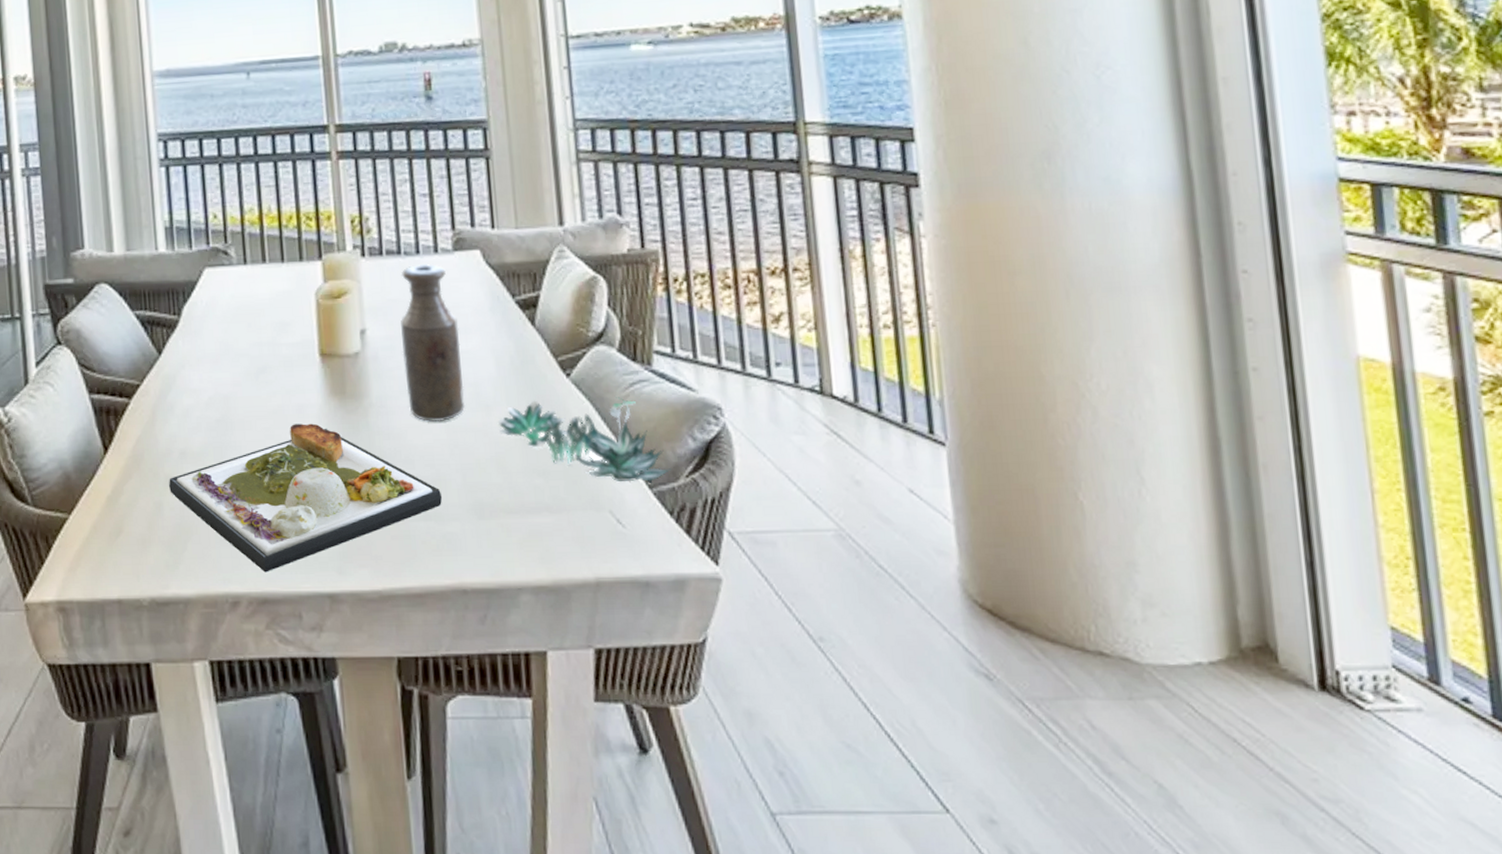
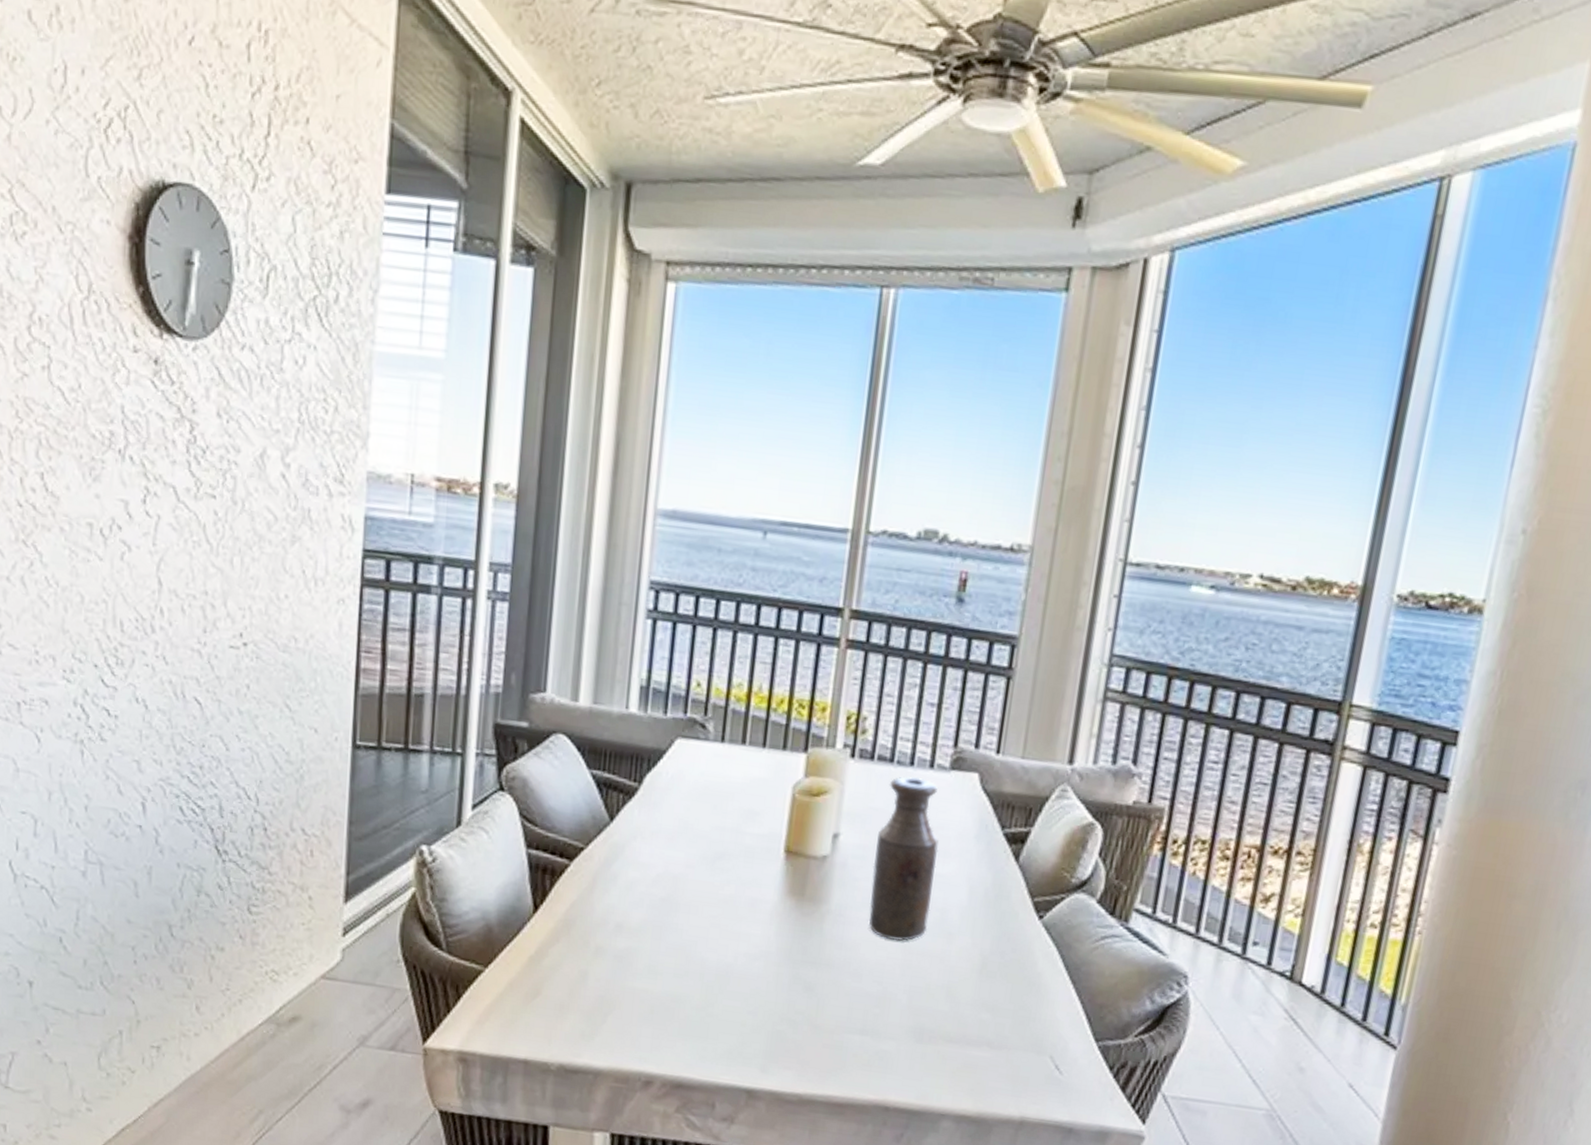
dinner plate: present [169,423,442,573] -> none [598,917,884,1059]
succulent plant: present [497,397,671,483] -> none [957,936,1122,1034]

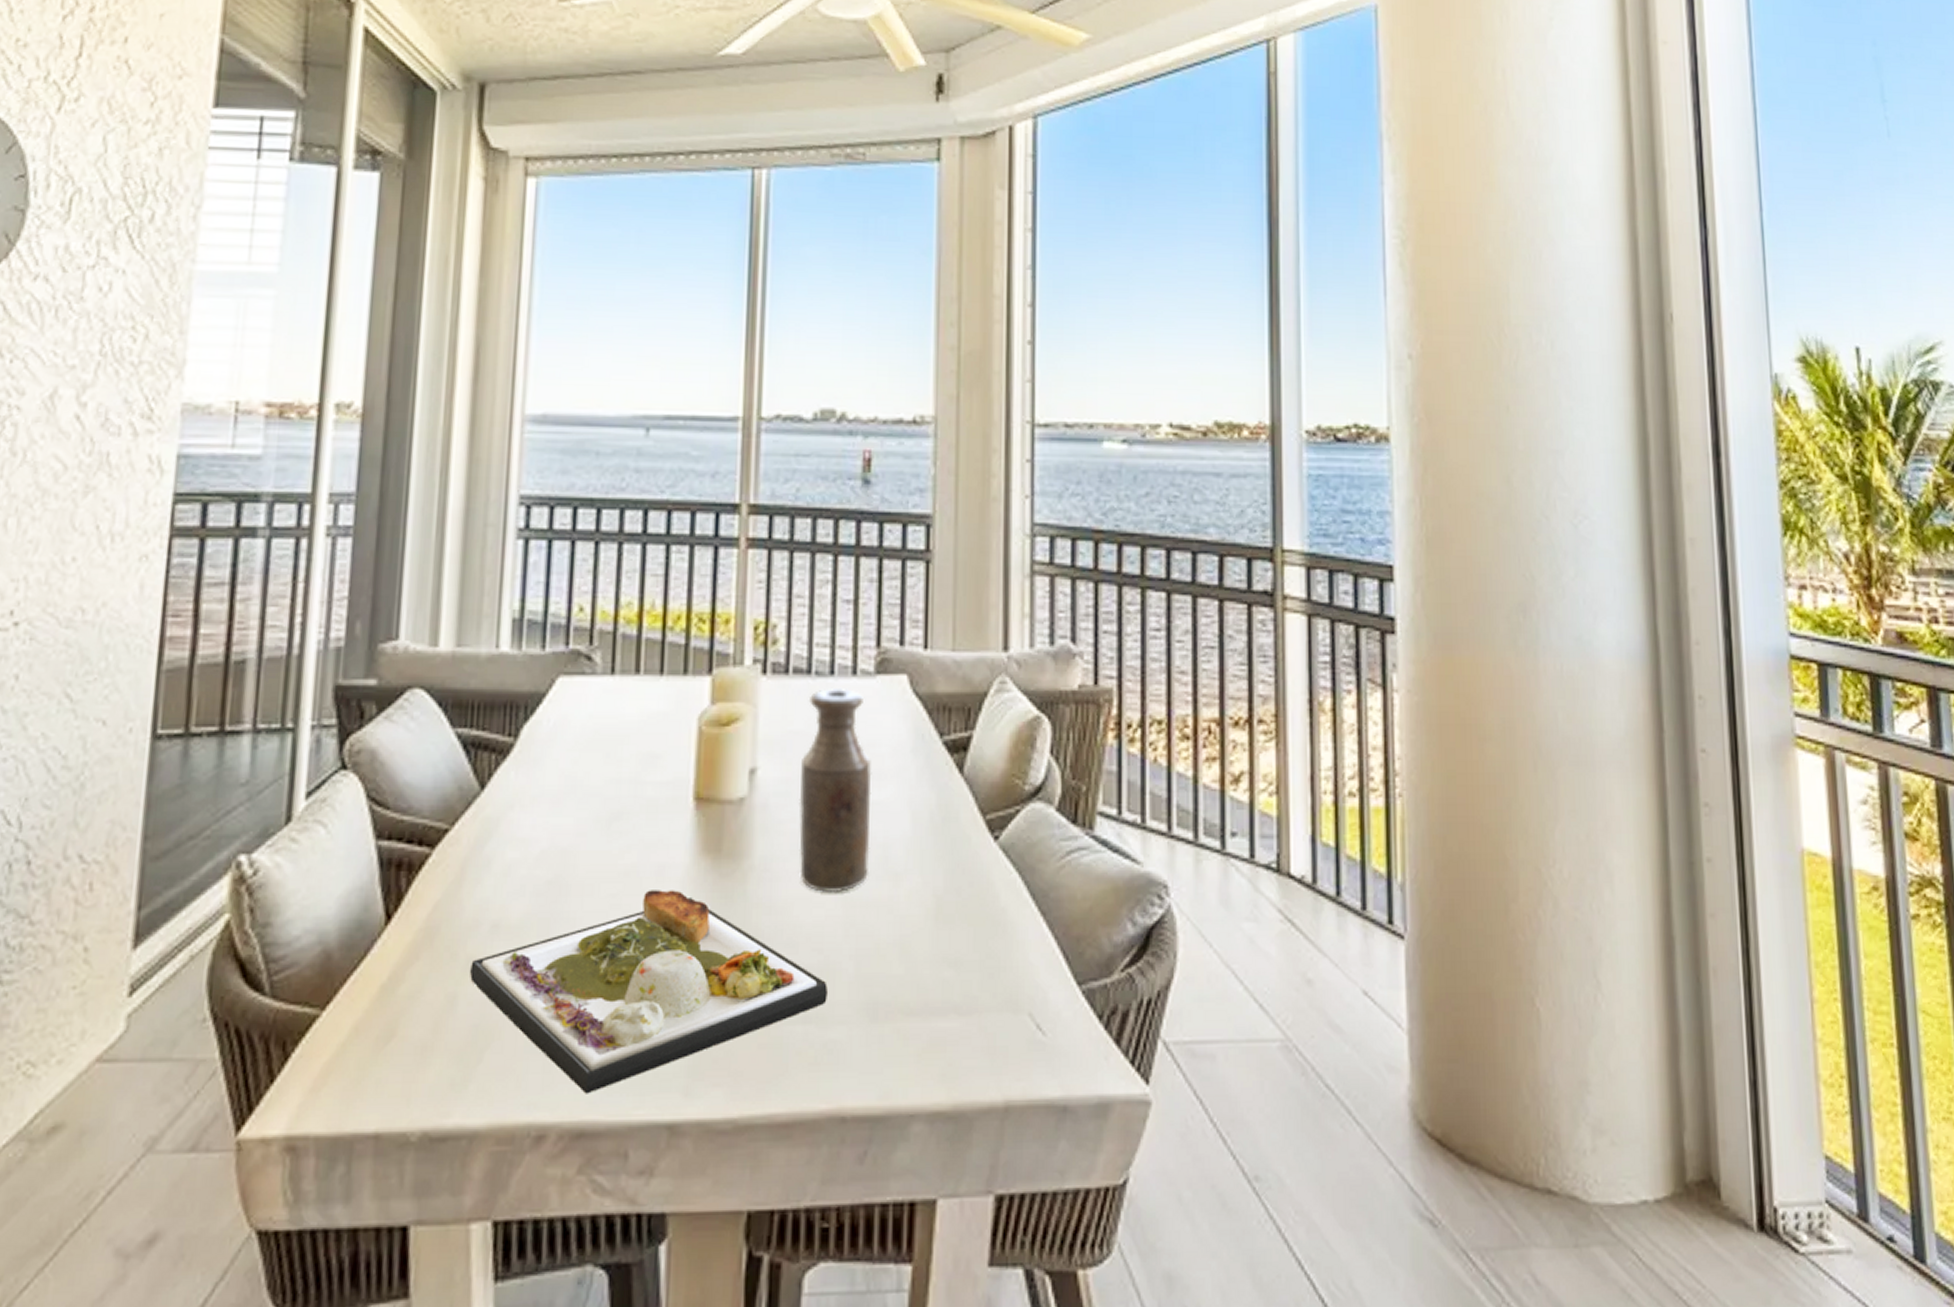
dinner plate: none [598,917,884,1059] -> present [470,890,828,1094]

